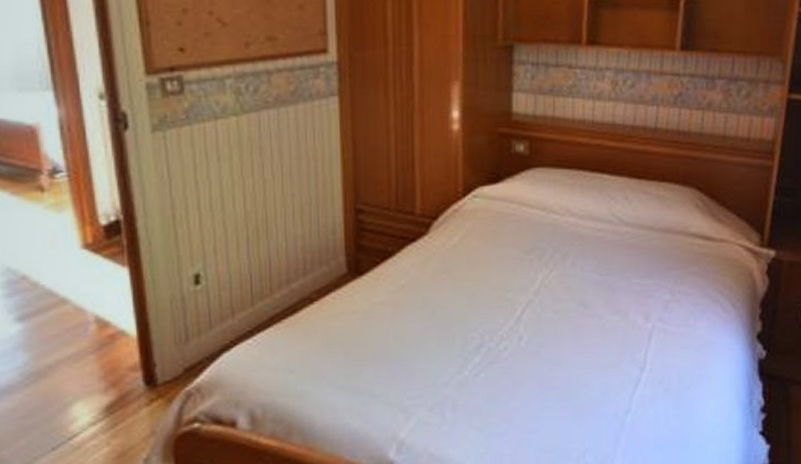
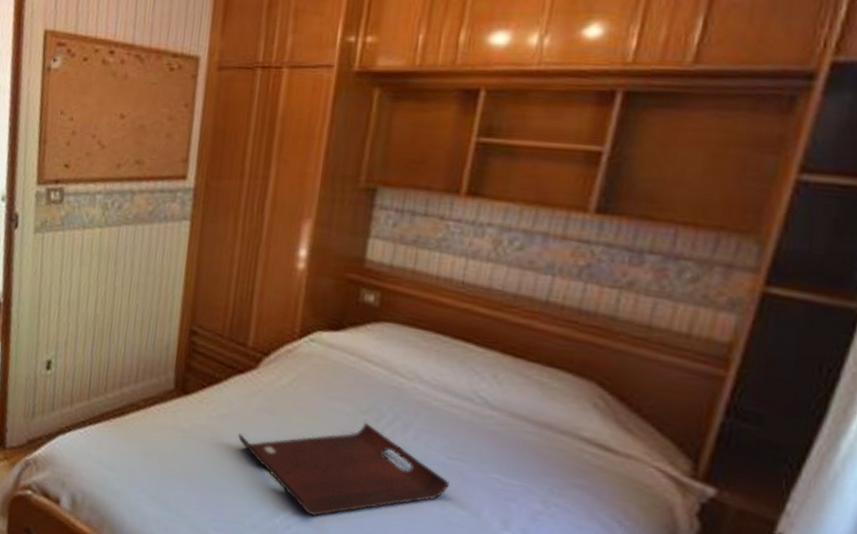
serving tray: none [418,261,603,359] -> present [237,422,450,516]

